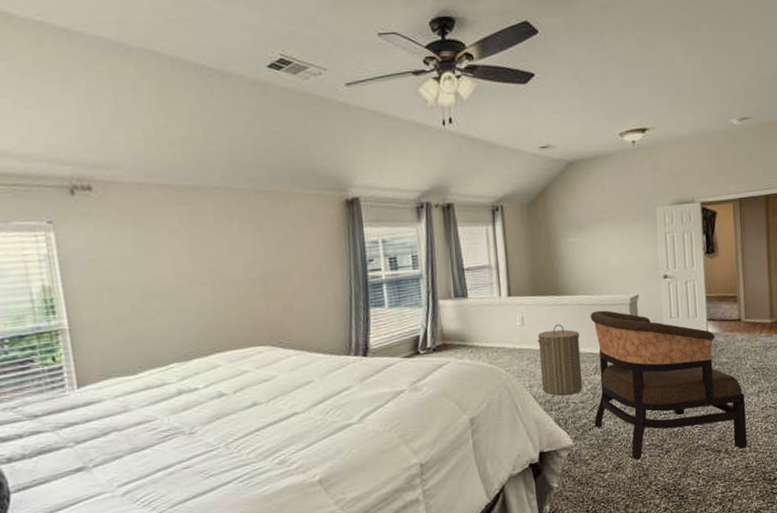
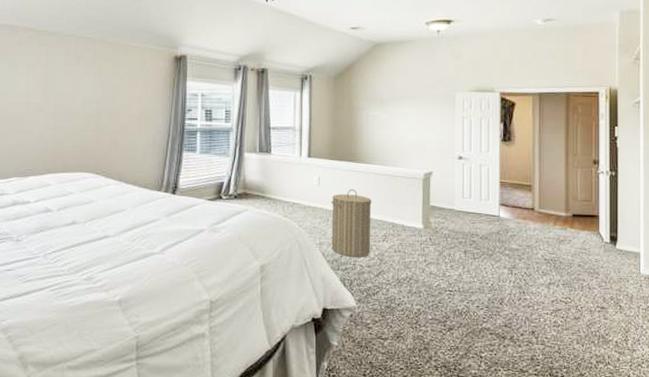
armchair: present [590,310,747,460] -> none [378,181,534,339]

